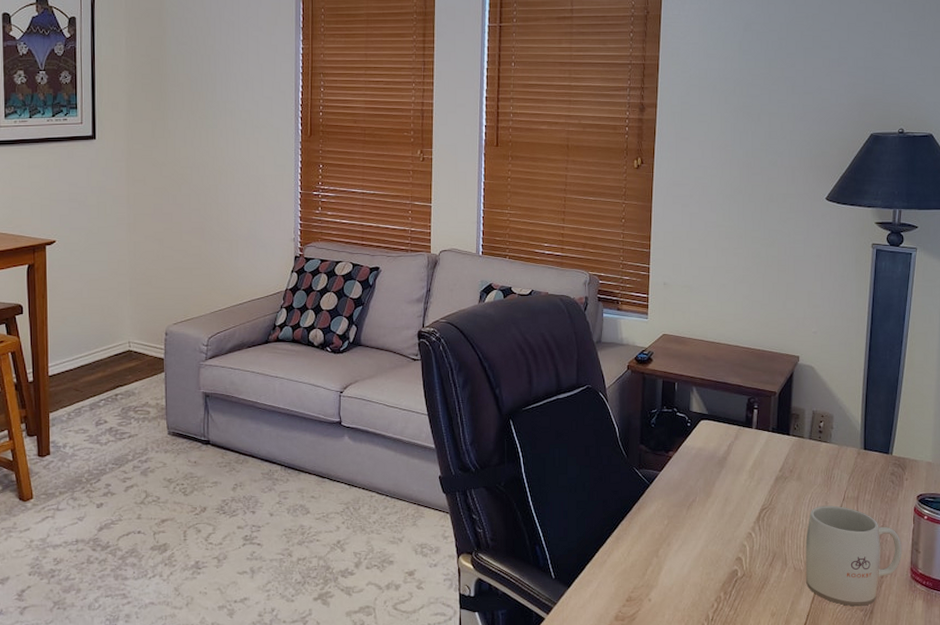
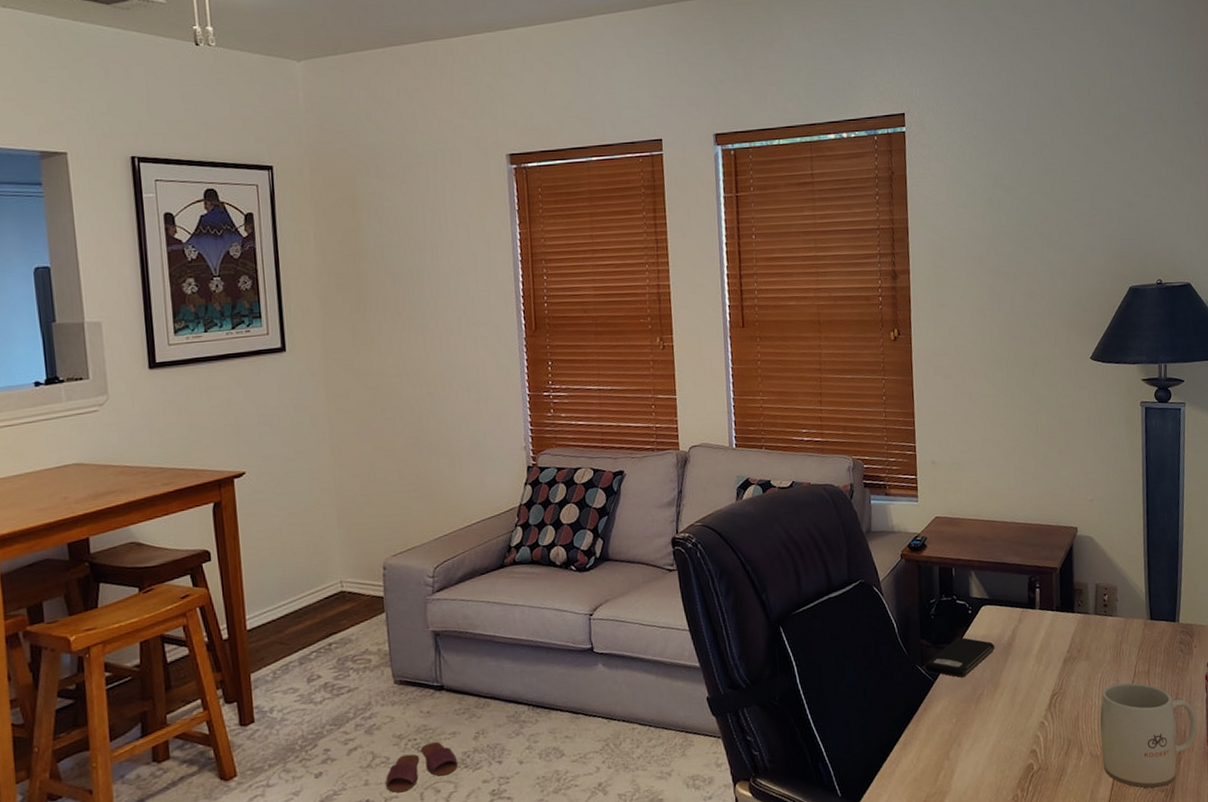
slippers: none [155,489,218,529] -> present [386,742,458,793]
phone: none [641,447,710,483] -> present [924,637,995,678]

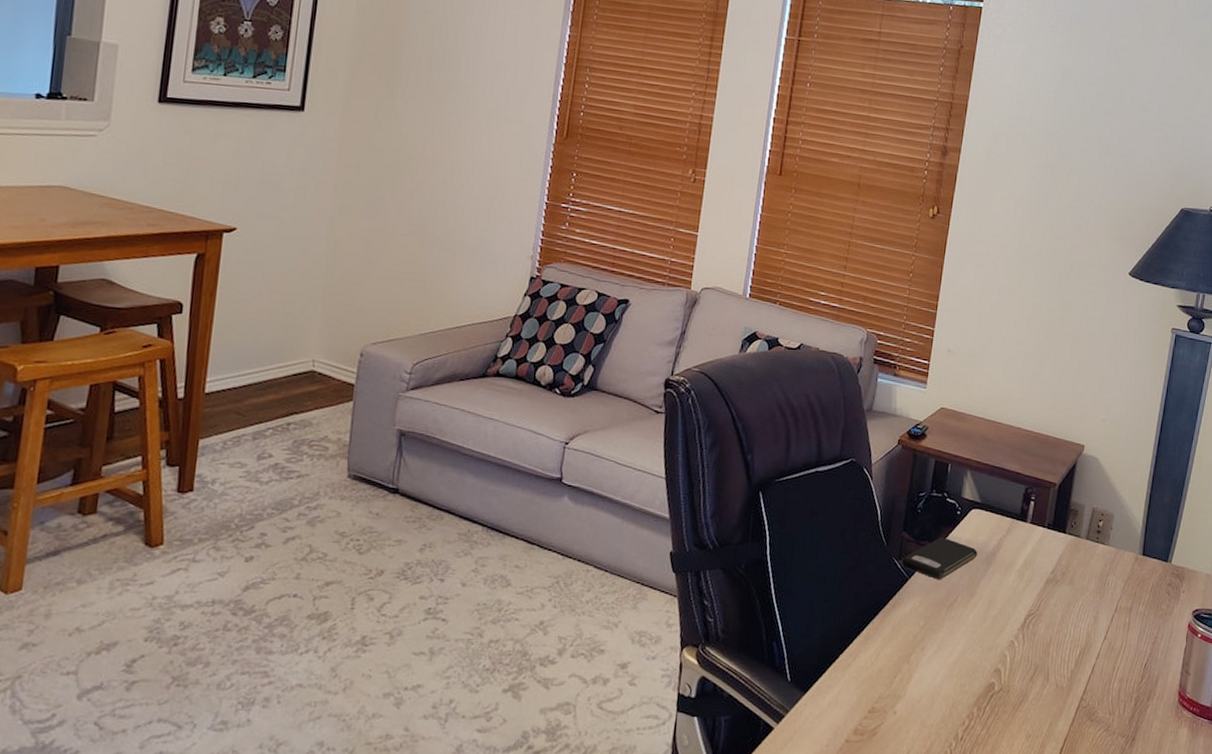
slippers: present [386,742,458,793] -> none [318,547,398,594]
mug: present [1099,682,1198,788] -> none [1066,615,1172,732]

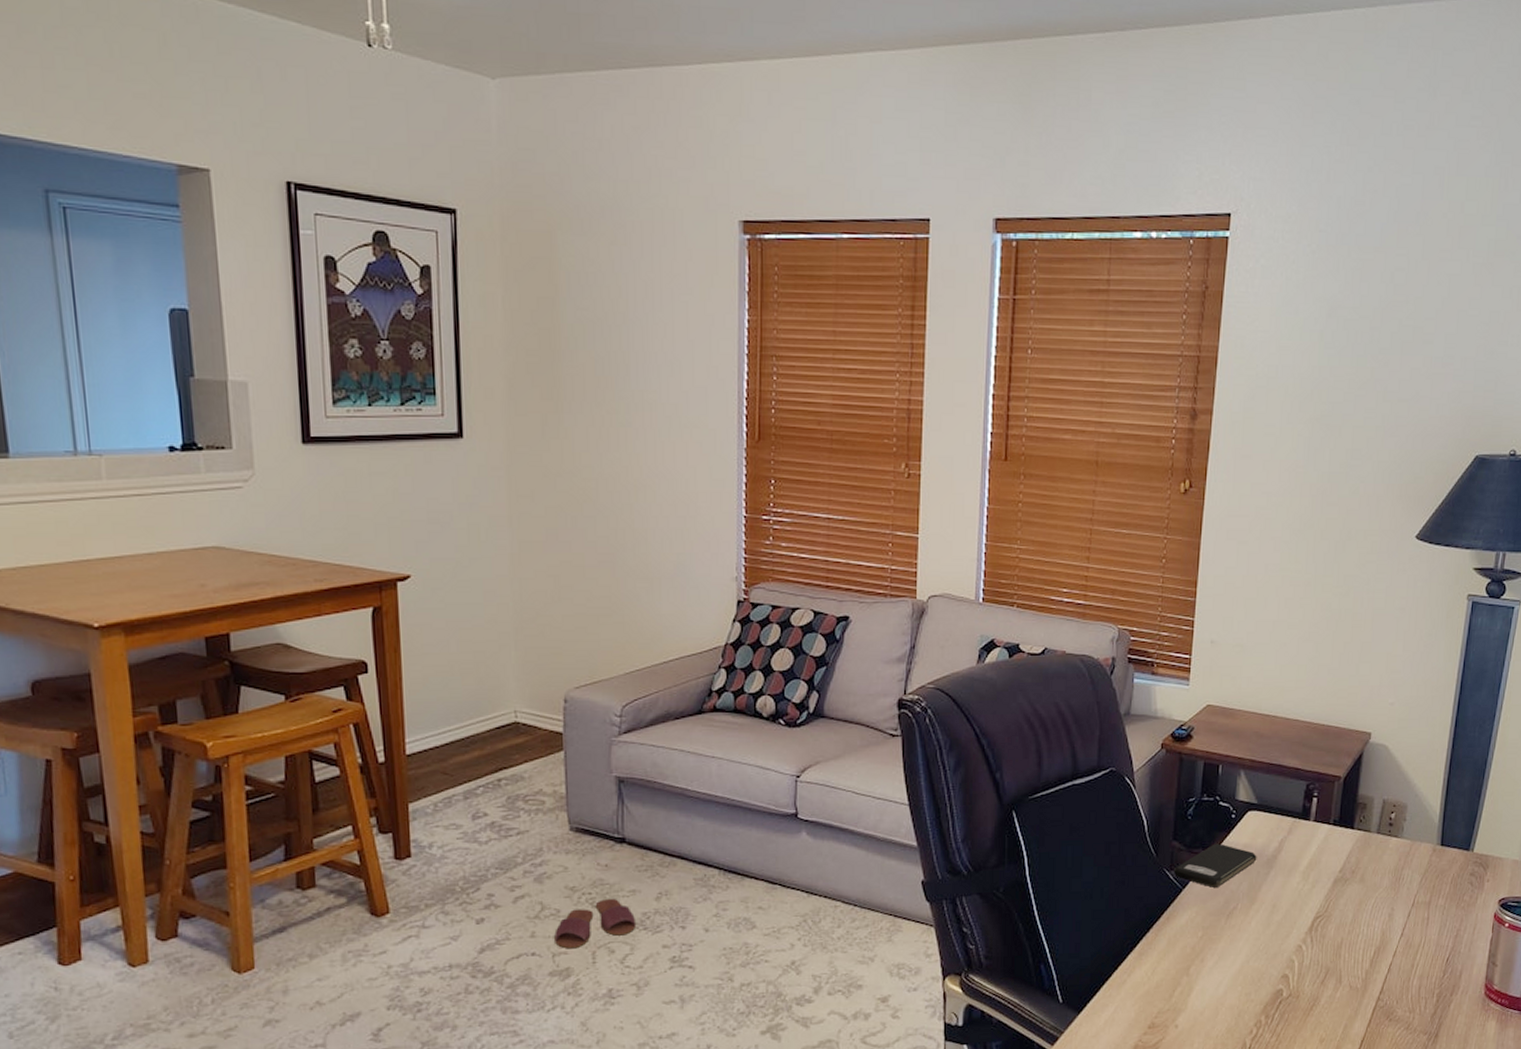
slippers: none [318,547,398,594] -> present [554,899,637,949]

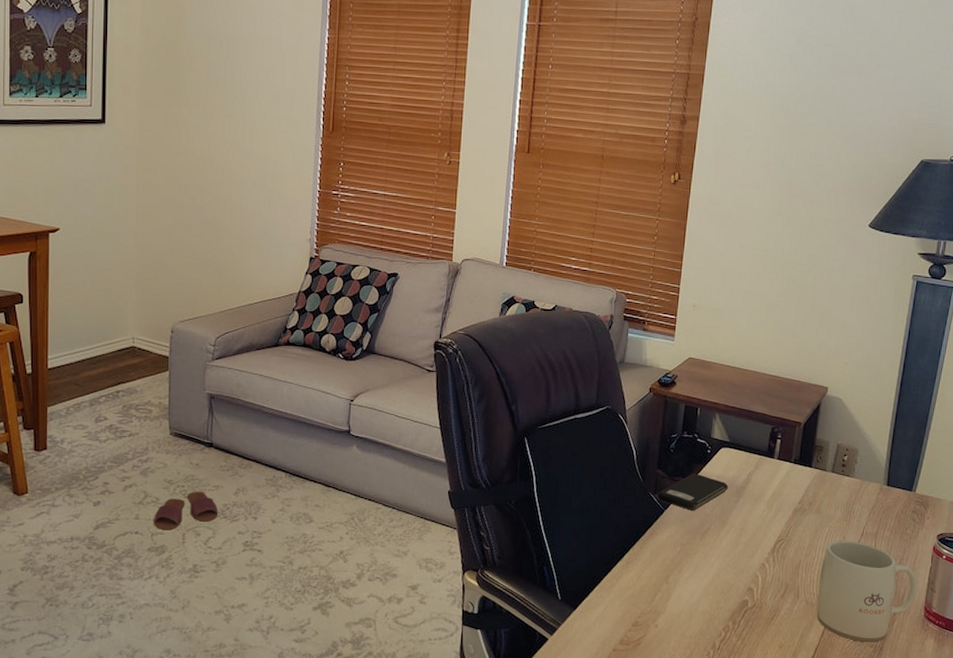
mug: none [1362,912,1478,1030] -> present [816,540,918,642]

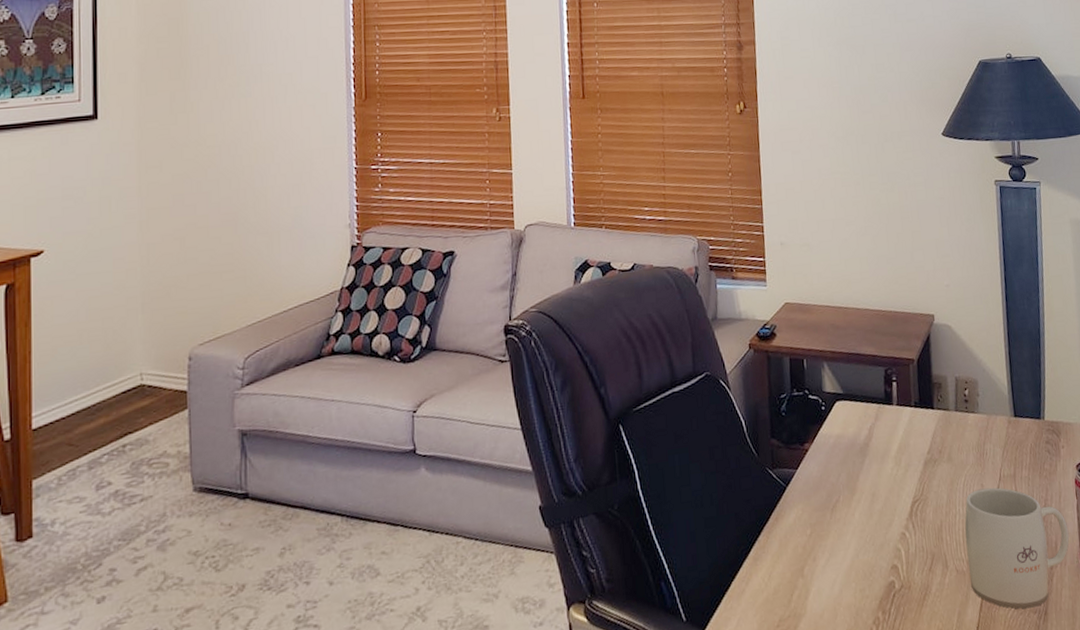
slippers: present [154,492,218,530] -> none [177,559,261,621]
phone: present [657,473,728,510] -> none [775,436,851,482]

